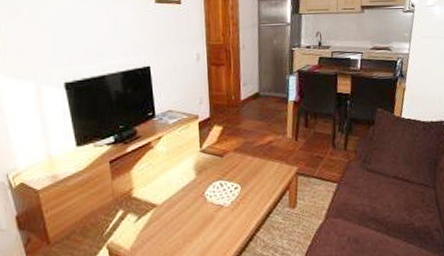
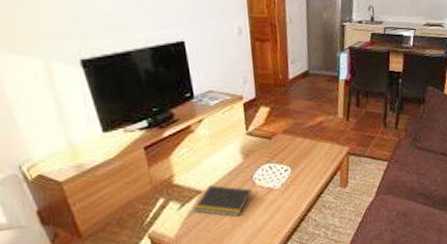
notepad: none [148,199,203,233] -> present [193,185,252,217]

